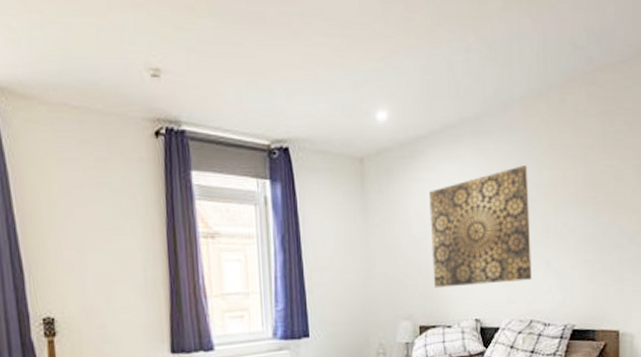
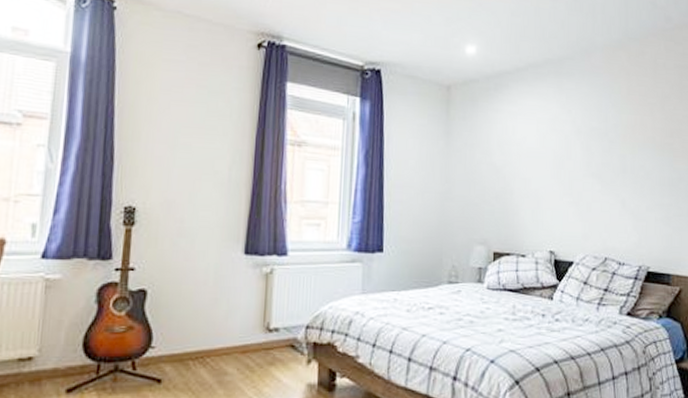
wall art: present [429,165,531,288] -> none [510,107,608,218]

